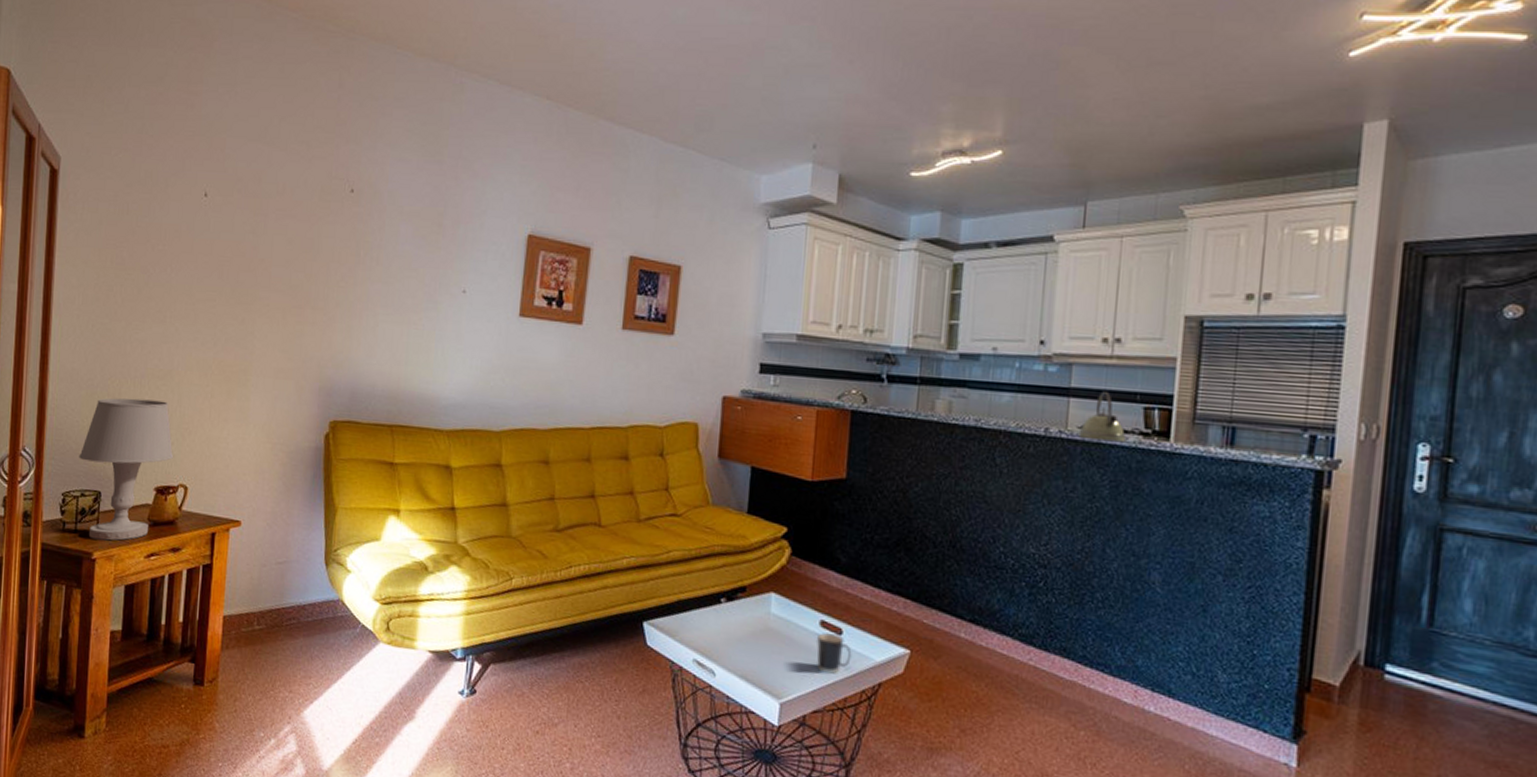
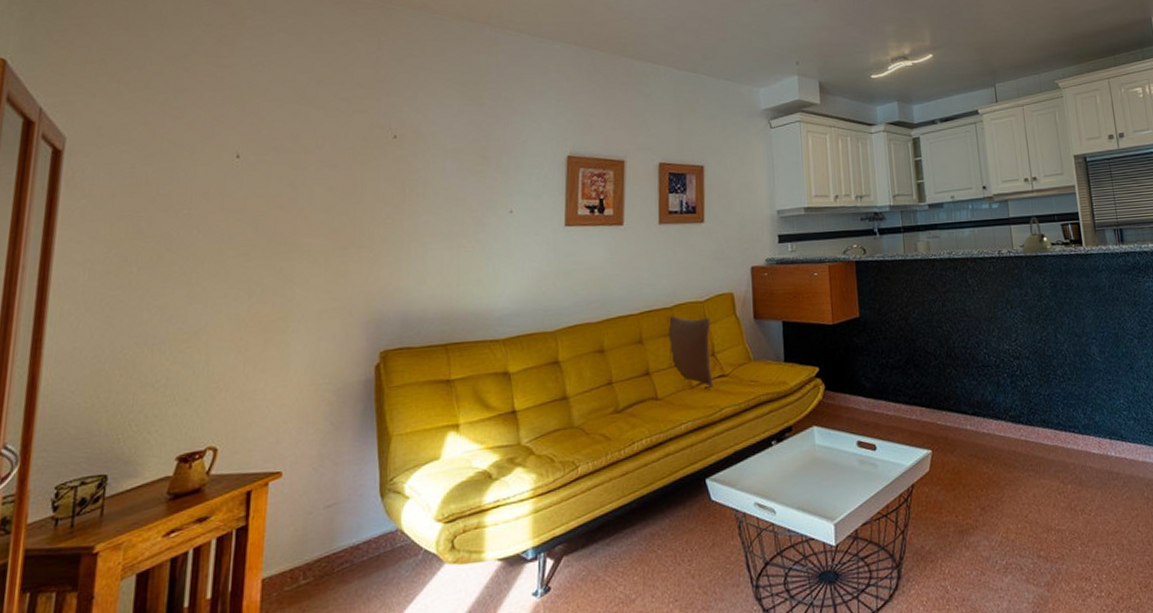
table lamp: present [79,398,174,541] -> none [79,364,201,530]
pillow: none [618,436,668,524] -> present [667,315,713,387]
mug: present [816,633,852,674] -> none [857,450,887,487]

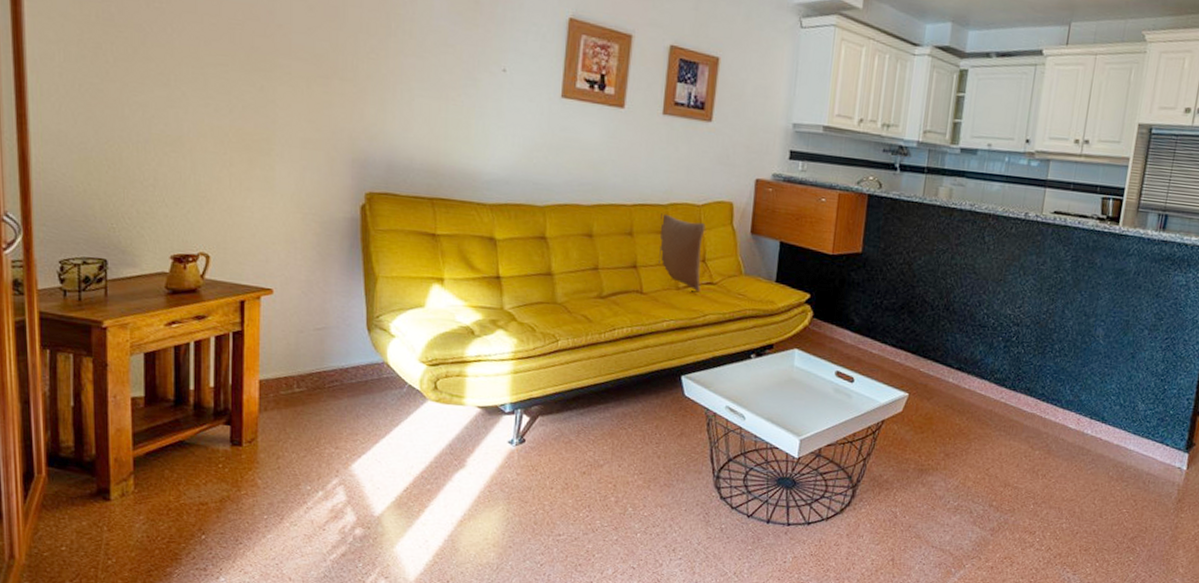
kettle: present [1021,217,1055,255] -> none [1050,184,1087,226]

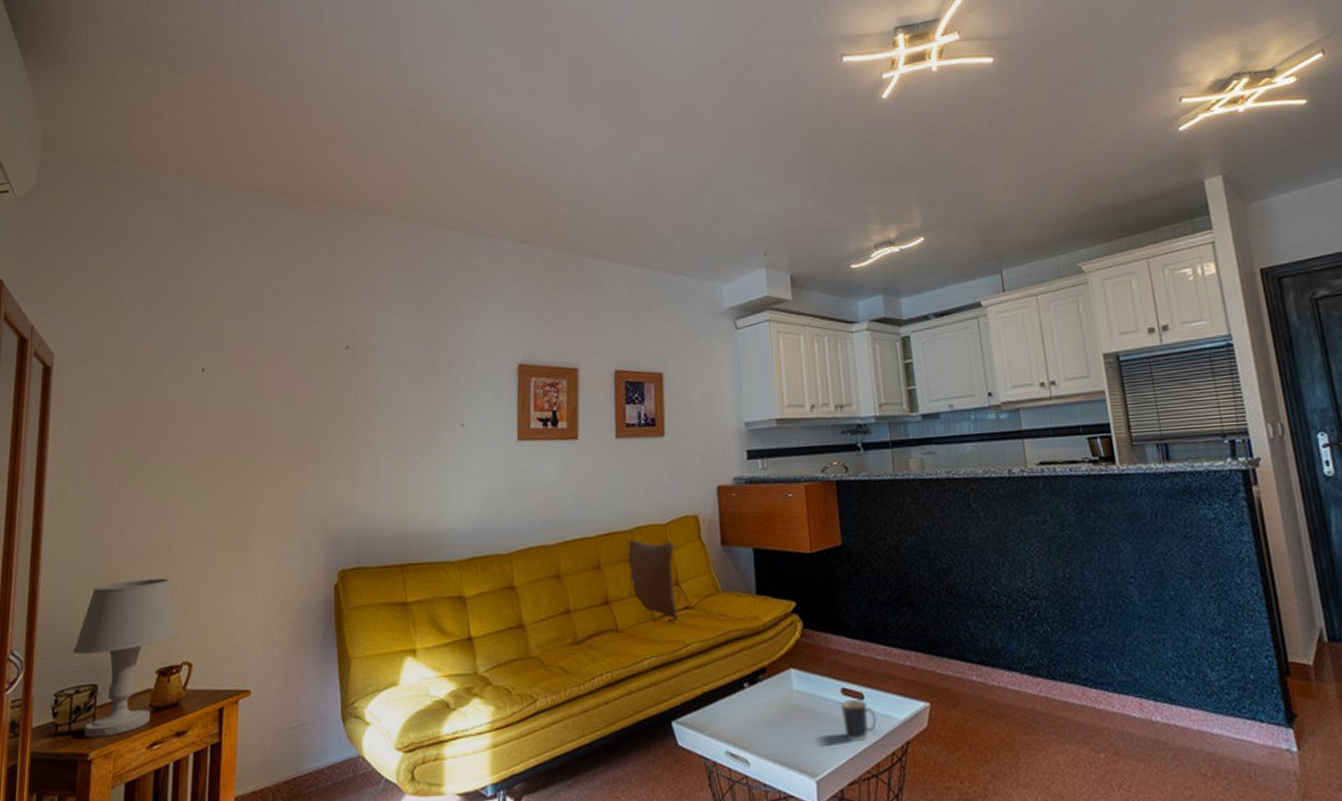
table lamp: none [76,163,191,309] -> present [73,578,177,738]
mug: none [832,381,861,414] -> present [841,700,877,741]

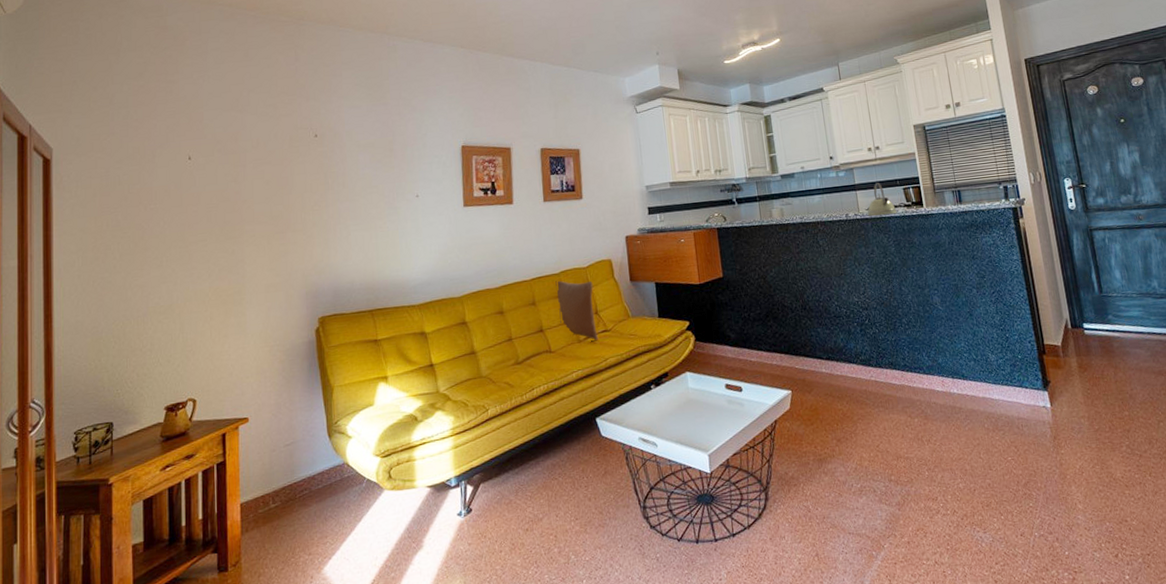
table lamp: present [73,578,177,738] -> none [89,331,181,466]
mug: present [841,700,877,741] -> none [725,392,752,423]
kettle: none [1037,429,1080,475] -> present [867,183,898,217]

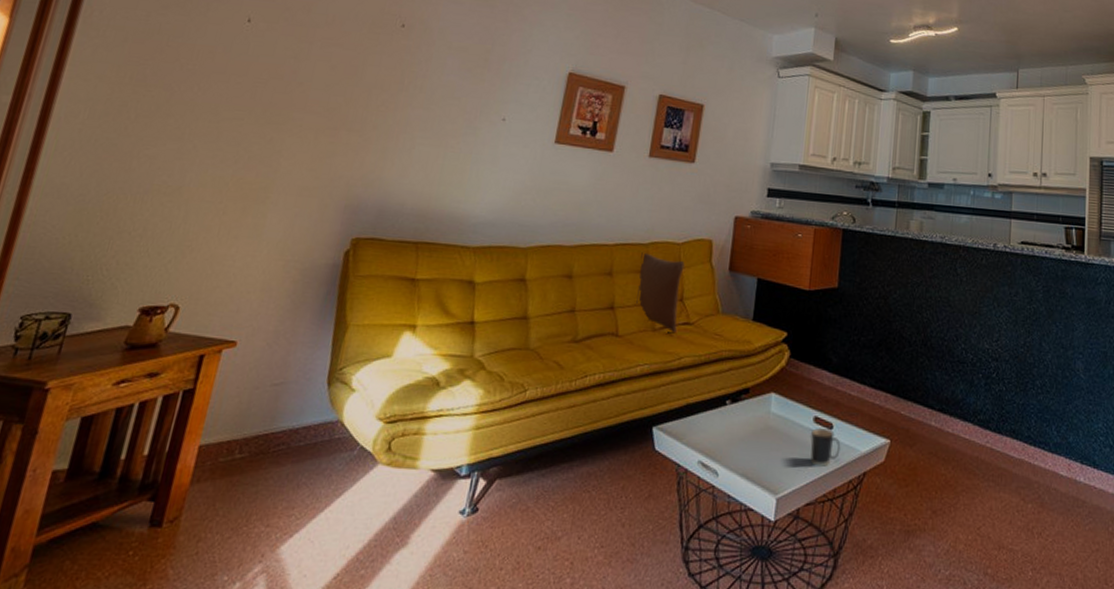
mug: none [725,392,752,423] -> present [810,428,841,467]
kettle: present [867,183,898,217] -> none [1018,215,1053,256]

